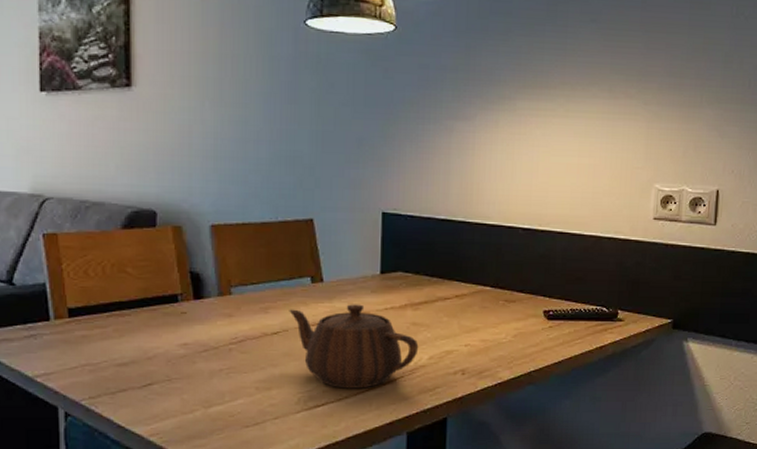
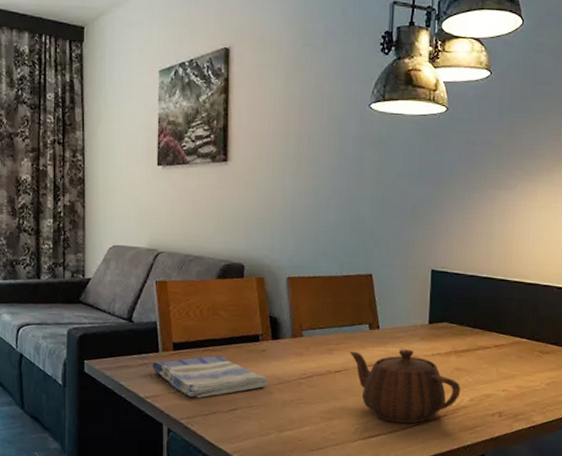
dish towel: none [42,322,191,374] -> present [152,356,269,399]

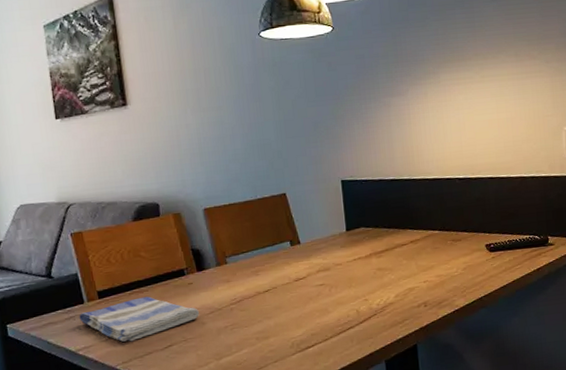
teapot: present [350,349,461,424] -> none [275,258,386,331]

